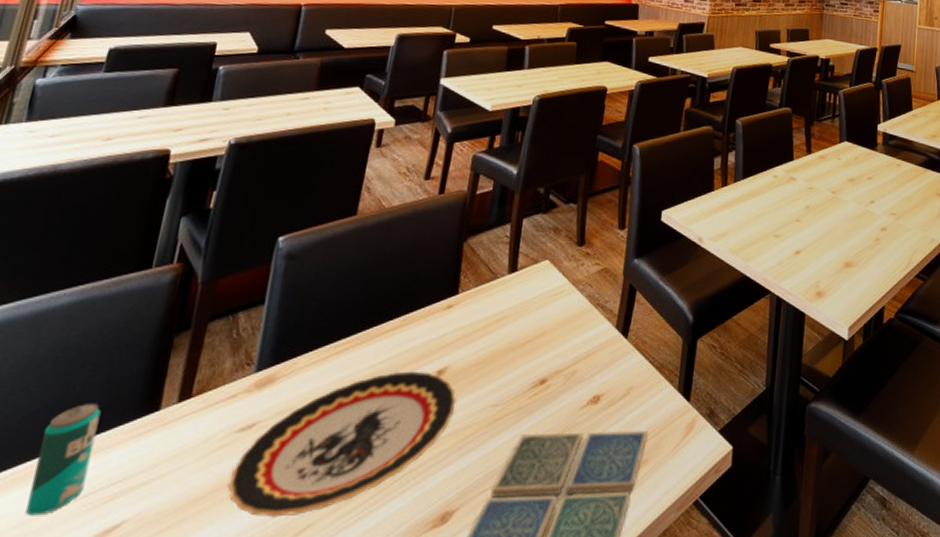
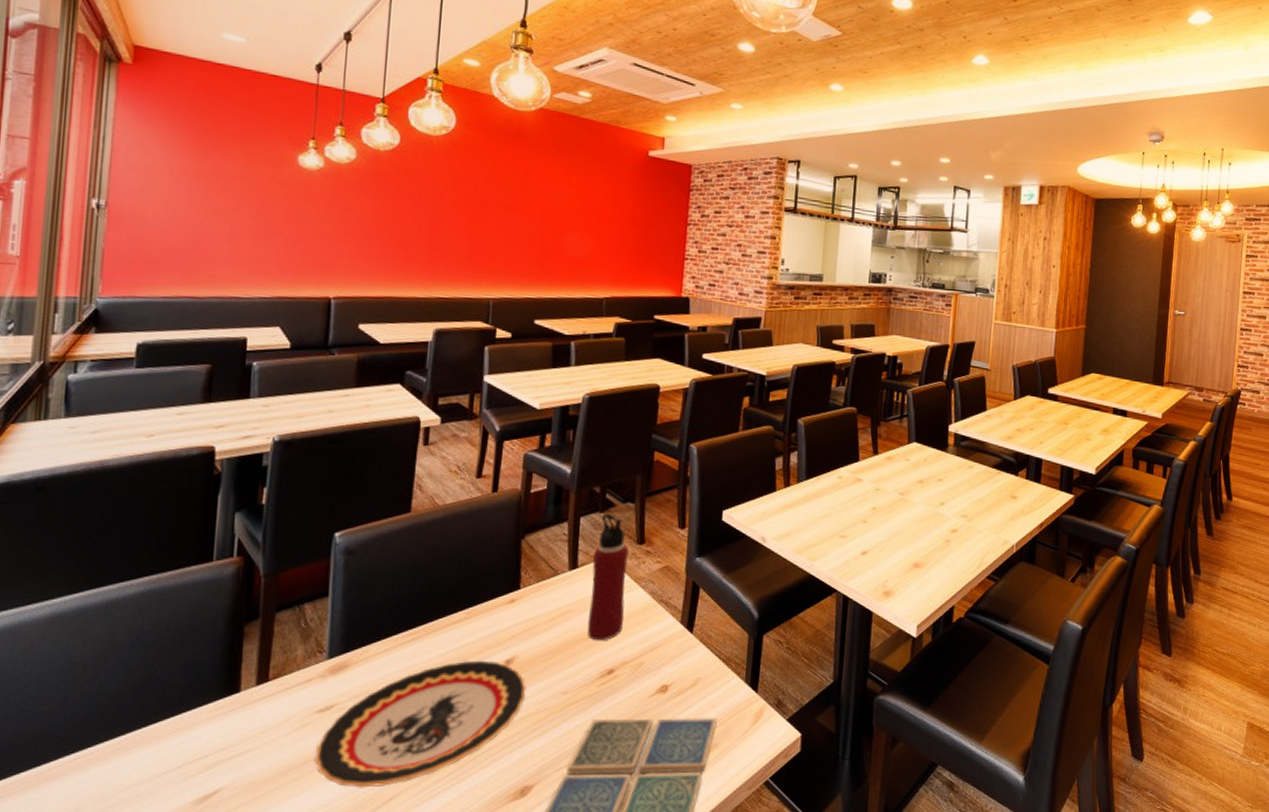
beverage can: present [25,404,101,516] -> none [128,685,184,783]
water bottle: none [522,215,568,347] -> present [587,514,628,640]

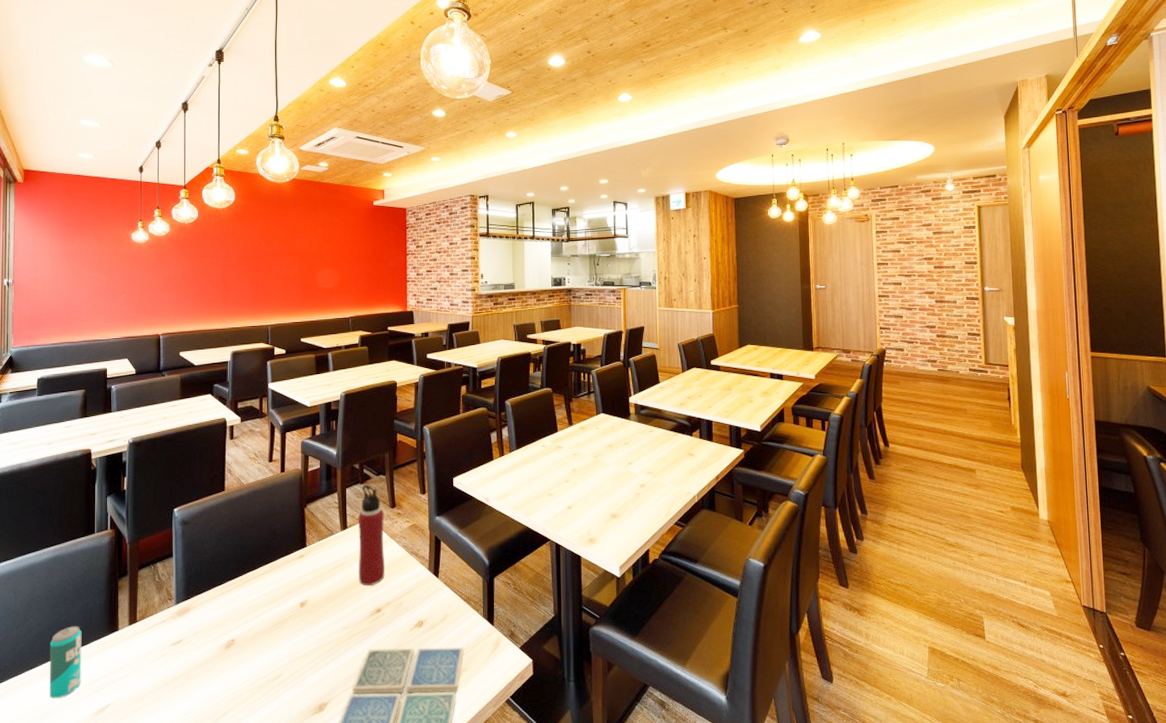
beverage can: none [128,685,184,783] -> present [50,626,82,699]
plate: present [314,660,527,788] -> none [171,603,317,704]

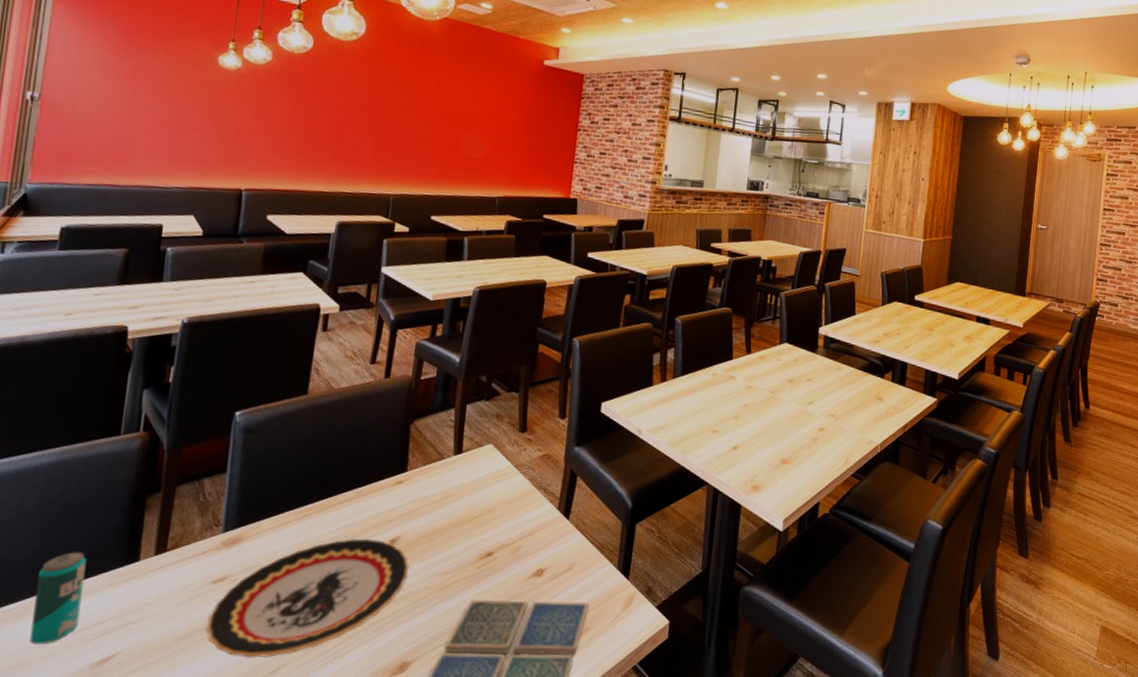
plate: none [171,603,317,704] -> present [206,538,410,658]
water bottle: present [358,485,384,585] -> none [469,402,511,523]

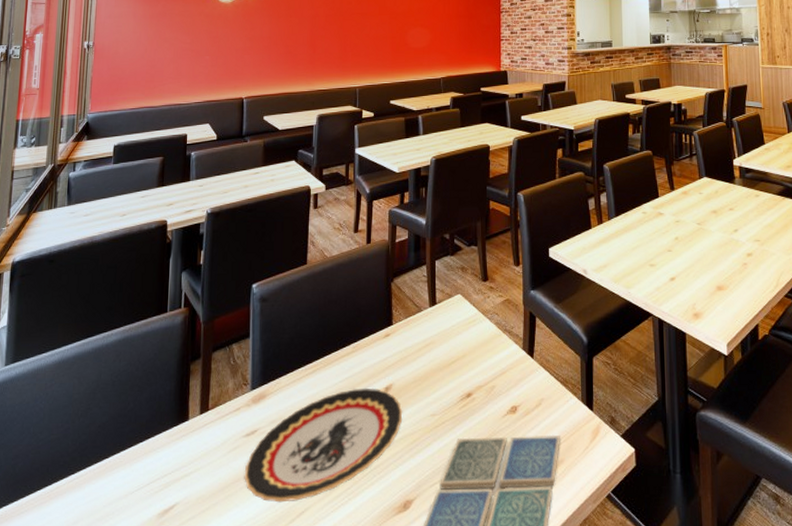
beverage can: present [30,552,87,645] -> none [111,416,149,499]

